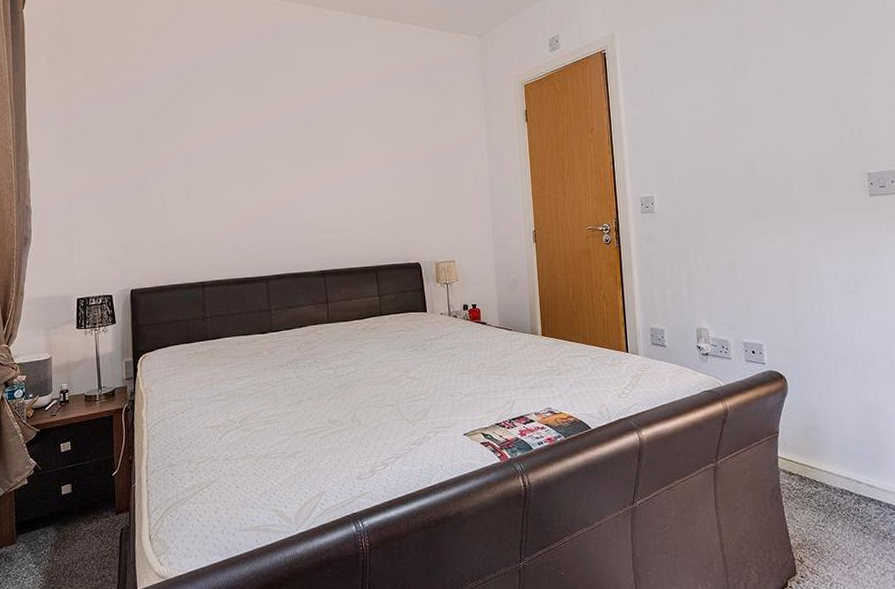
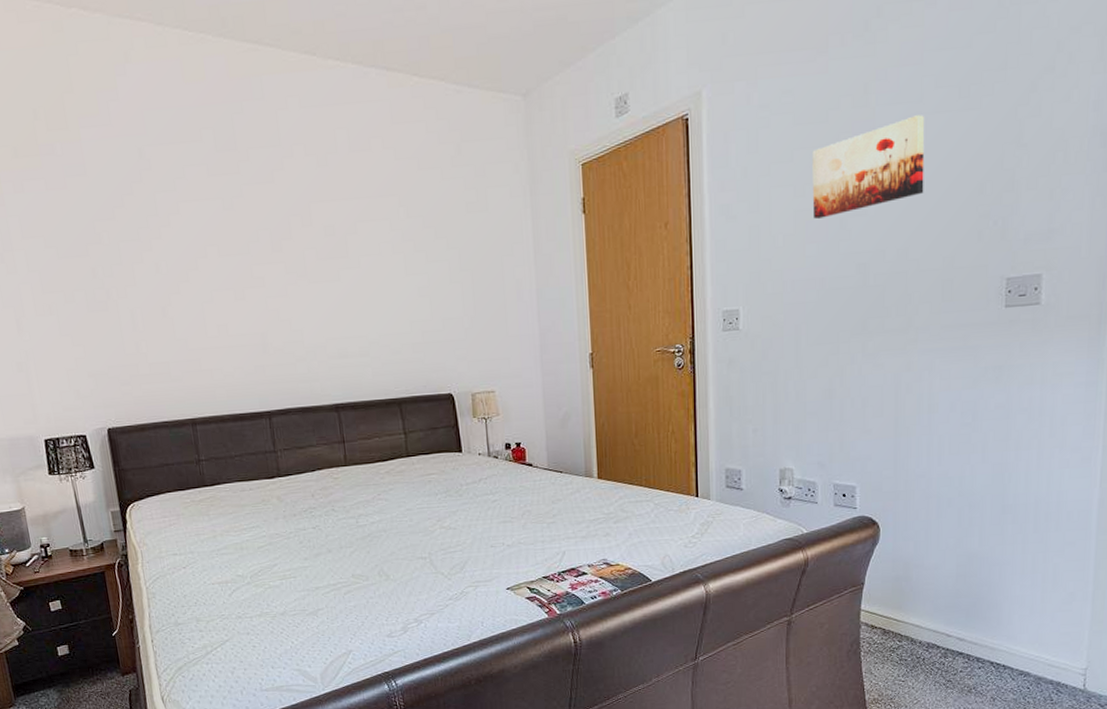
wall art: none [703,51,793,128] -> present [812,115,925,220]

